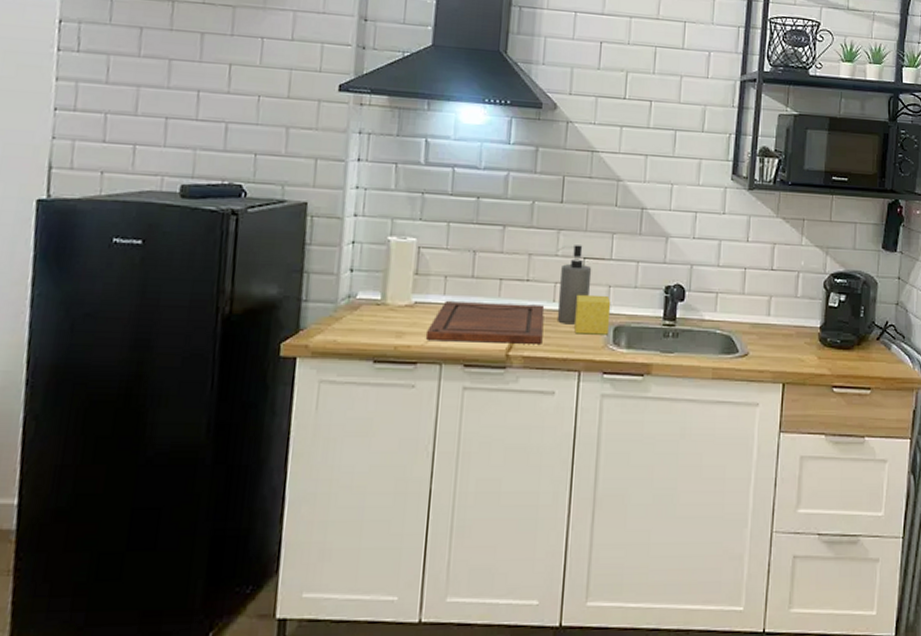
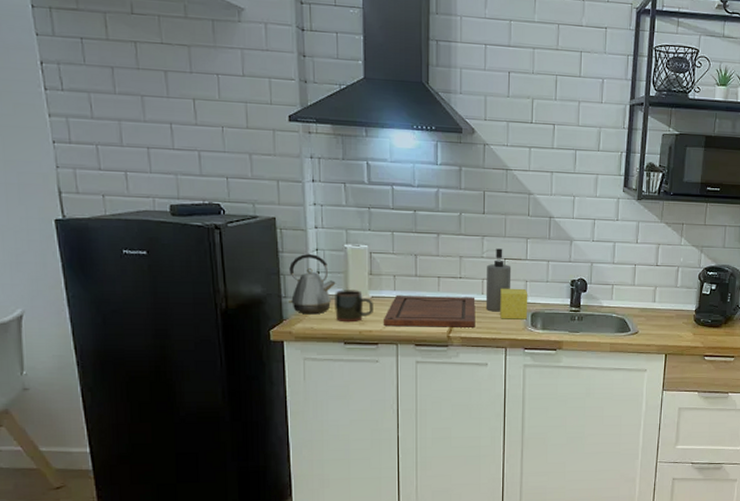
kettle: none [309,247,372,324] -> present [289,254,336,315]
mug: none [366,292,416,334] -> present [335,290,373,321]

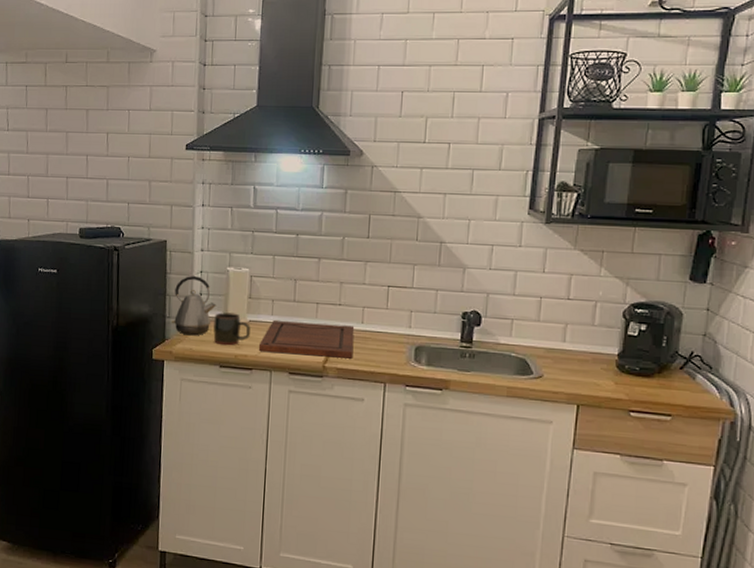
soap dispenser: present [483,248,512,312] -> none [365,275,395,343]
sponge: present [499,288,528,320] -> none [379,317,413,353]

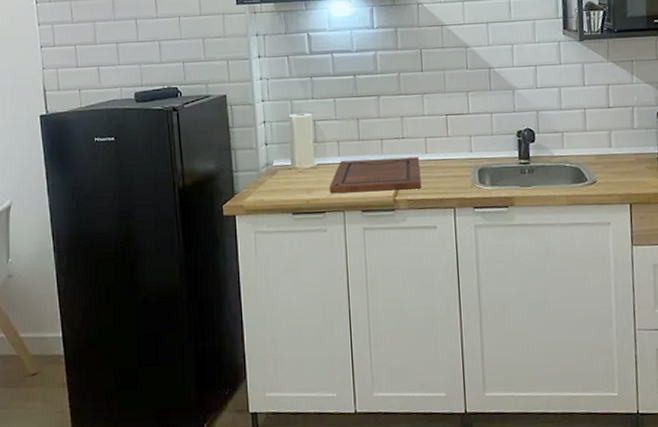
kettle: present [172,276,216,336] -> none [239,127,283,187]
mug: present [213,312,251,345] -> none [282,159,319,192]

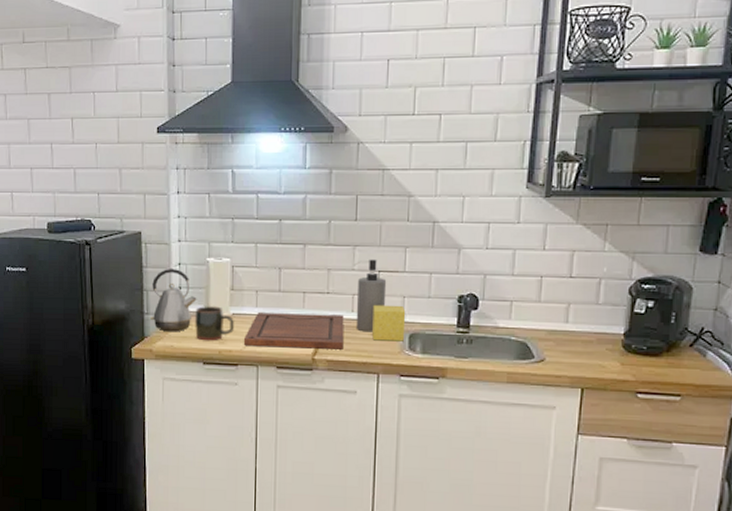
kettle: none [239,127,283,187] -> present [150,269,197,332]
mug: none [282,159,319,192] -> present [195,306,234,340]
soap dispenser: none [424,104,455,171] -> present [354,259,387,332]
sponge: none [444,143,474,178] -> present [371,304,406,342]

